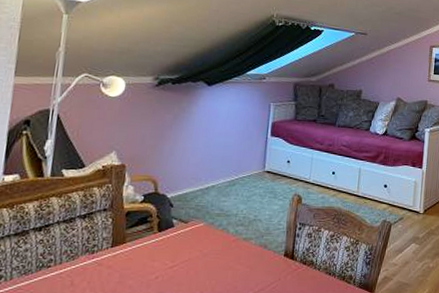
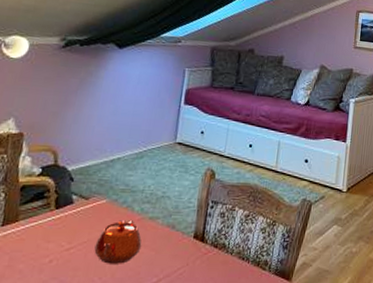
teapot: none [195,241,238,280] -> present [94,220,142,264]

